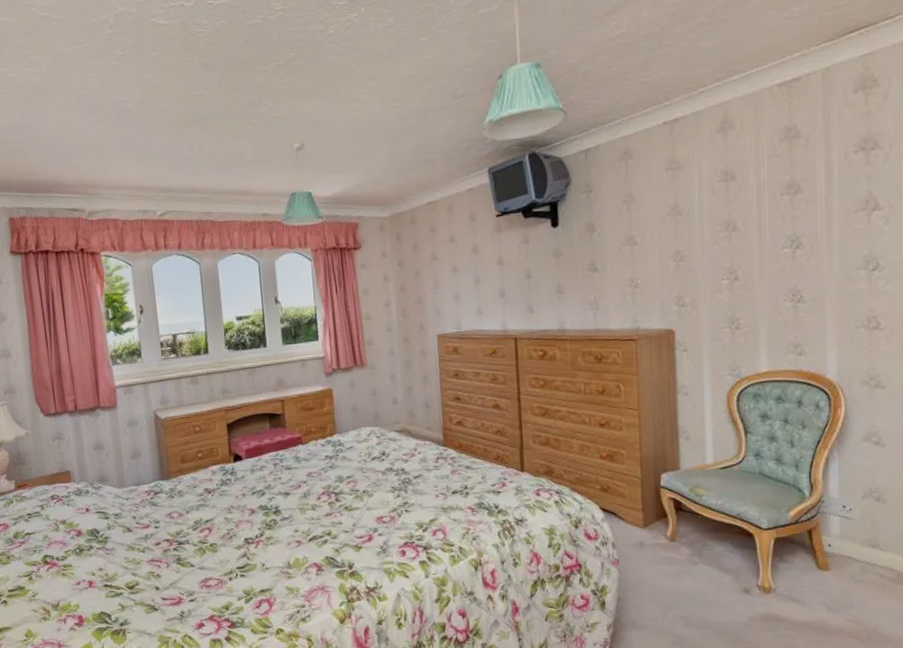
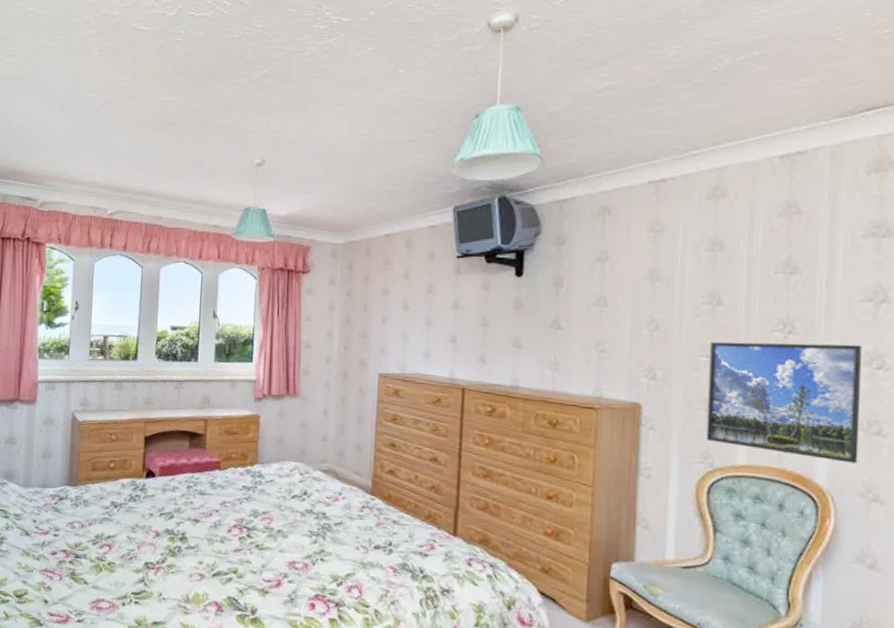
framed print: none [730,251,861,357] -> present [706,341,862,463]

